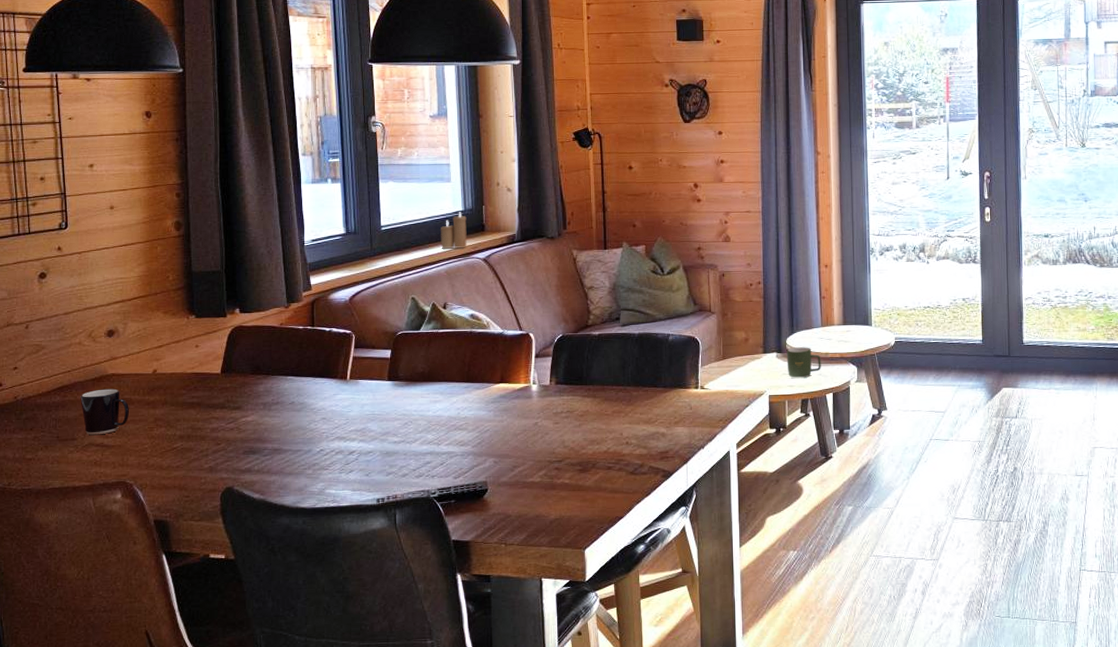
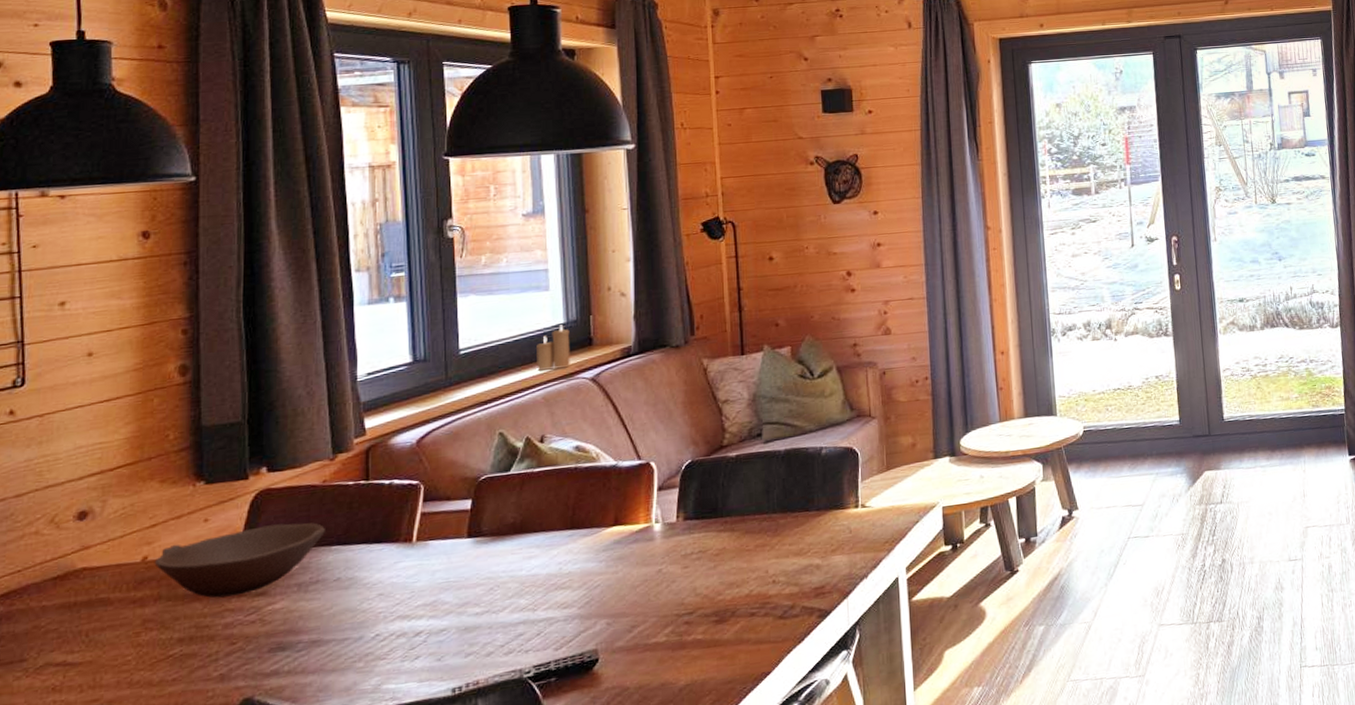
mug: present [80,388,129,436] -> none [34,586,106,653]
bowl: none [161,355,282,408] -> present [154,522,325,598]
mug: present [786,347,821,379] -> none [960,446,1002,485]

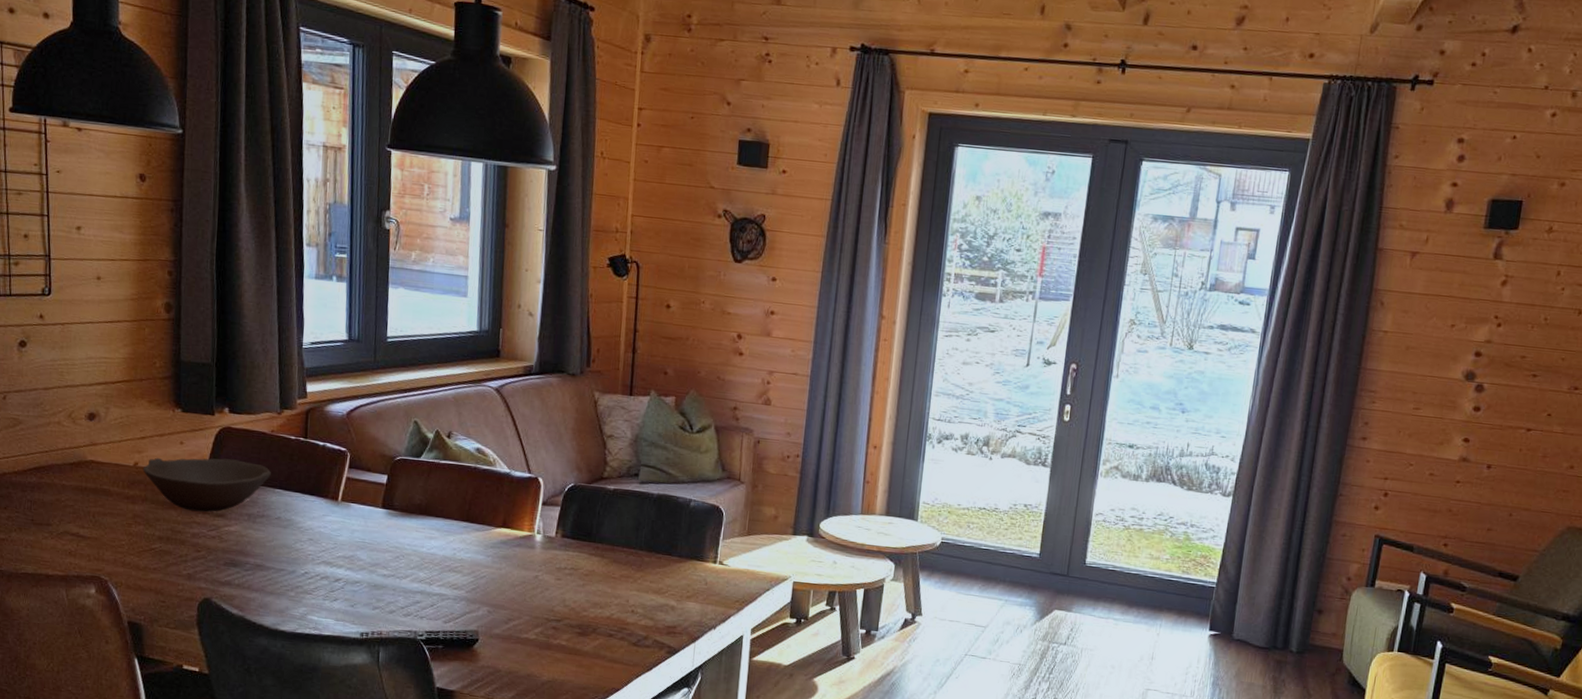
candle: present [536,324,570,371] -> none [450,332,481,374]

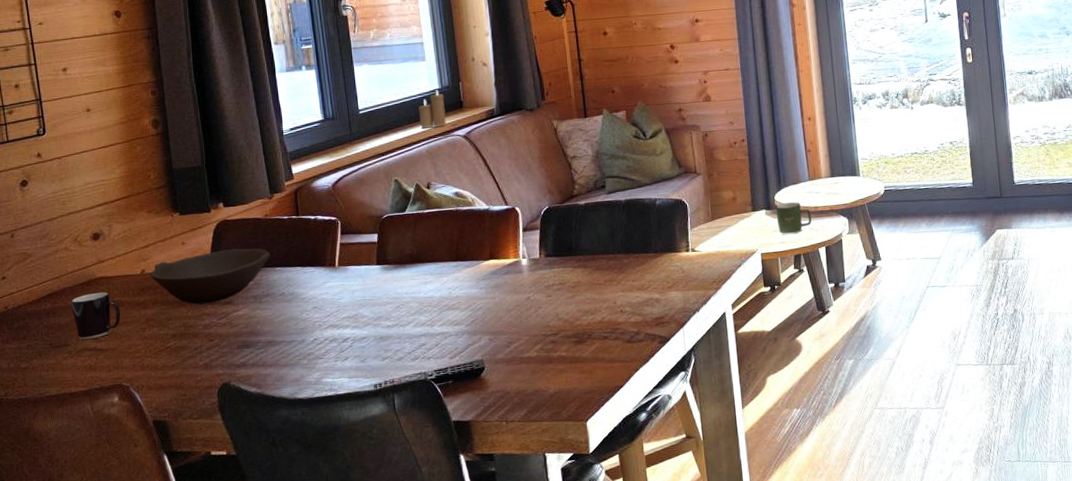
mug: none [57,475,107,525] -> present [70,291,120,341]
candle: none [450,332,481,374] -> present [419,90,446,129]
mug: none [817,532,856,569] -> present [775,202,812,235]

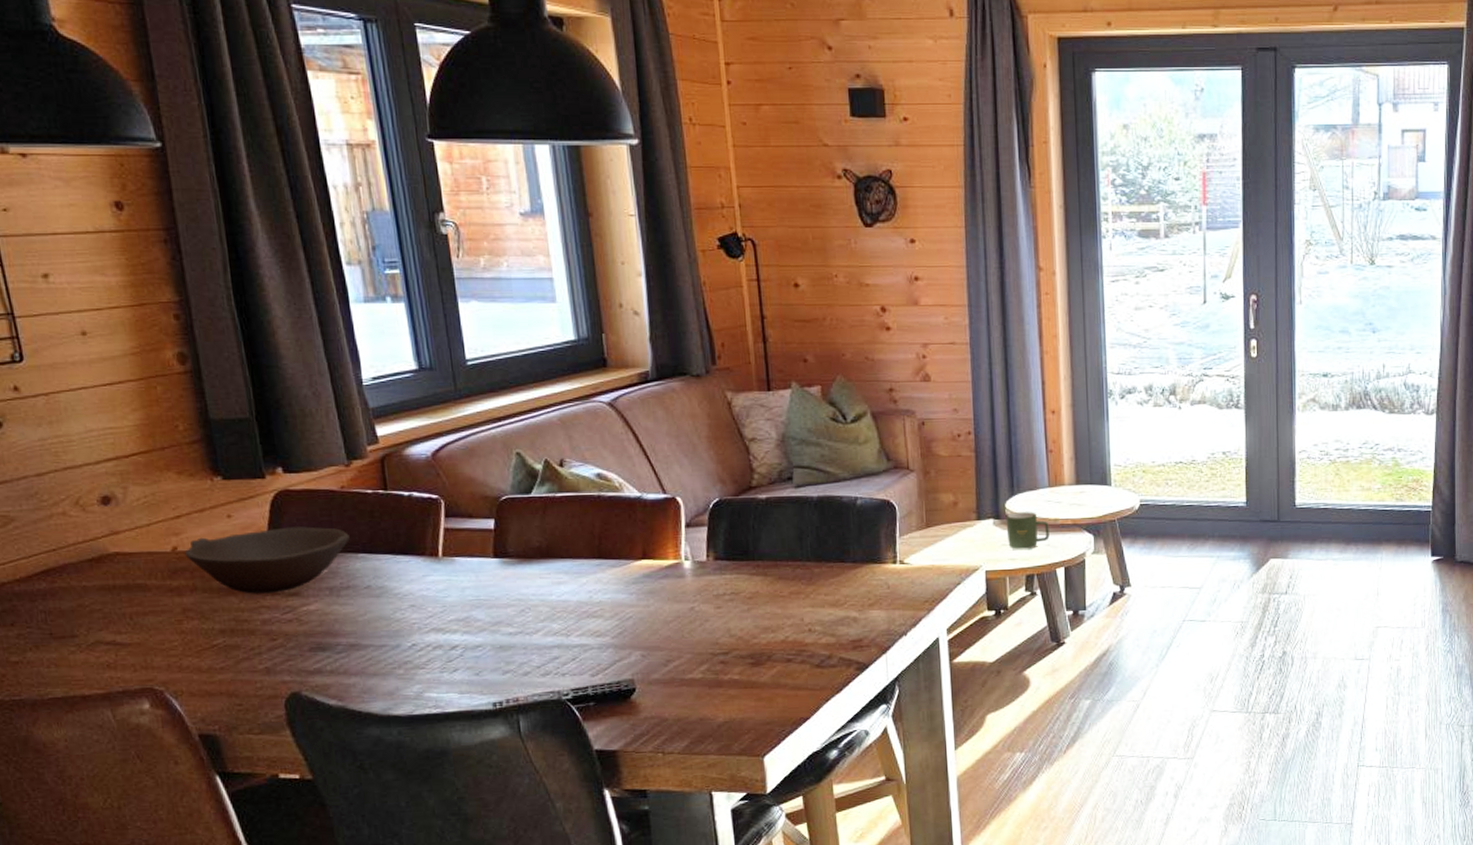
mug: present [70,291,120,341] -> none [74,571,147,631]
candle: present [419,90,446,129] -> none [547,341,585,390]

